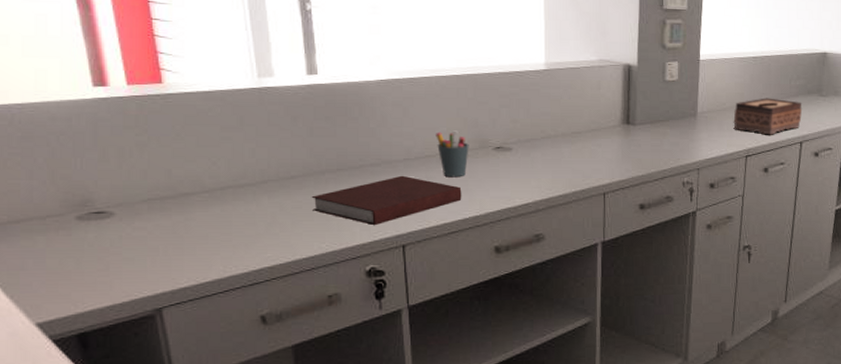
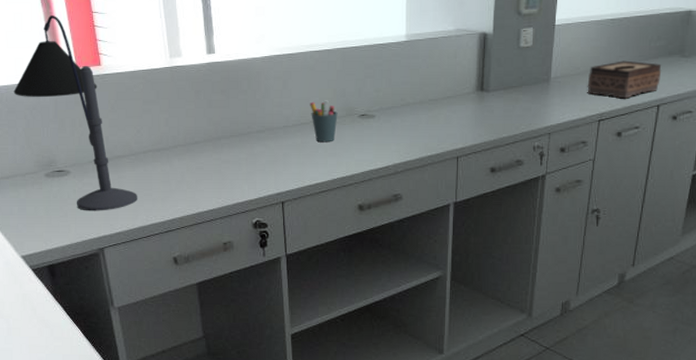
desk lamp: none [31,19,213,263] -> present [13,15,138,211]
notebook: present [311,175,462,226] -> none [210,140,331,185]

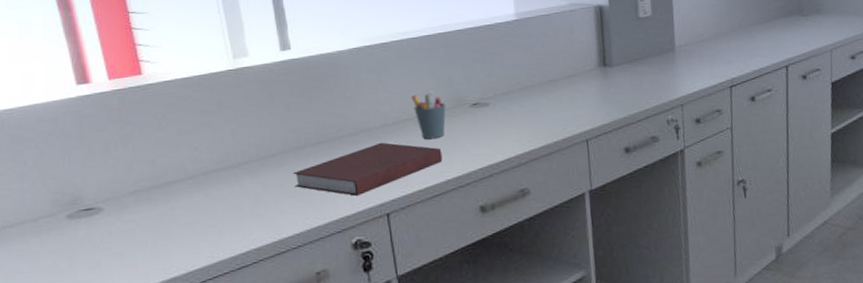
desk lamp: present [13,15,138,211] -> none [19,19,199,256]
notebook: none [210,140,331,185] -> present [292,142,443,197]
tissue box: present [587,60,662,99] -> none [713,23,785,62]

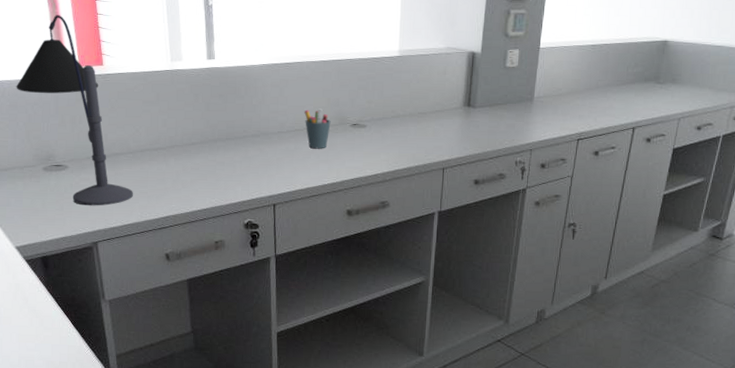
desk lamp: none [19,19,199,256] -> present [16,15,134,206]
notebook: present [292,142,443,197] -> none [206,145,323,187]

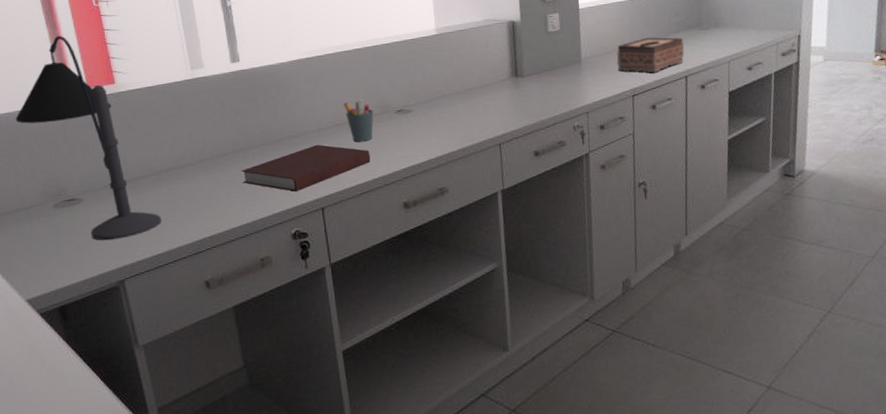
notebook: none [206,145,323,187] -> present [241,144,371,192]
tissue box: none [567,84,638,120] -> present [617,37,685,73]

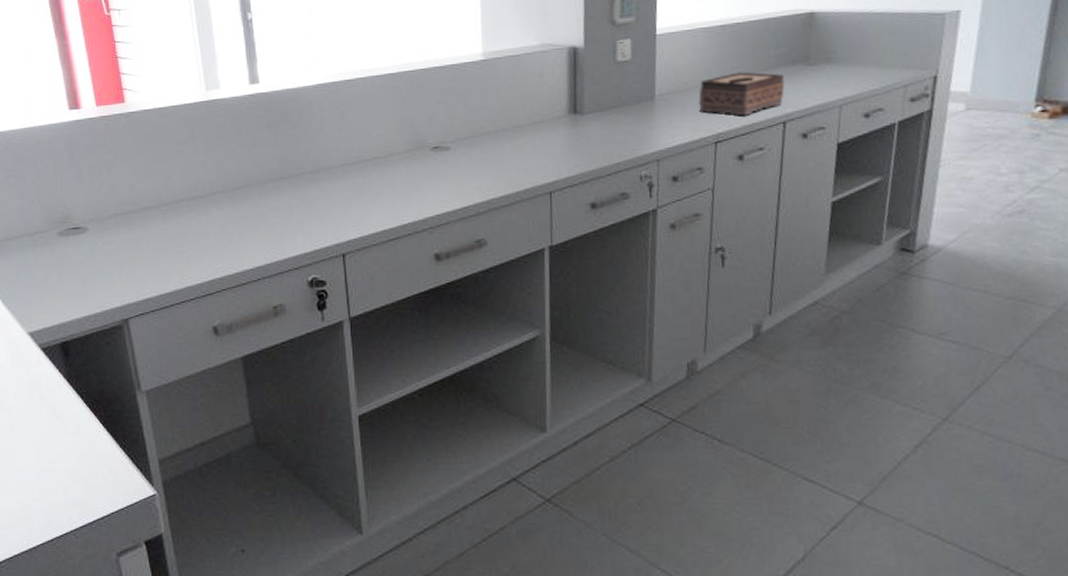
desk lamp: present [15,36,162,241] -> none [21,47,170,275]
notebook: present [241,144,371,192] -> none [256,181,400,235]
pen holder: present [343,99,374,142] -> none [372,132,406,182]

